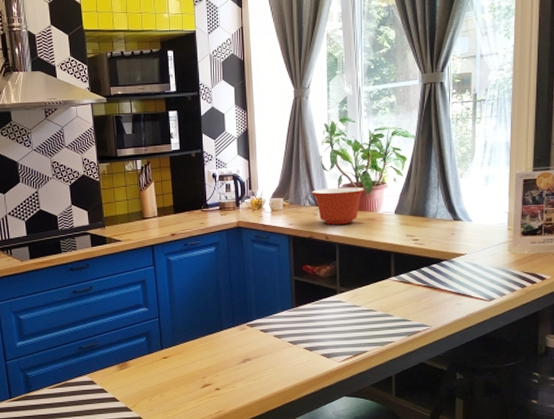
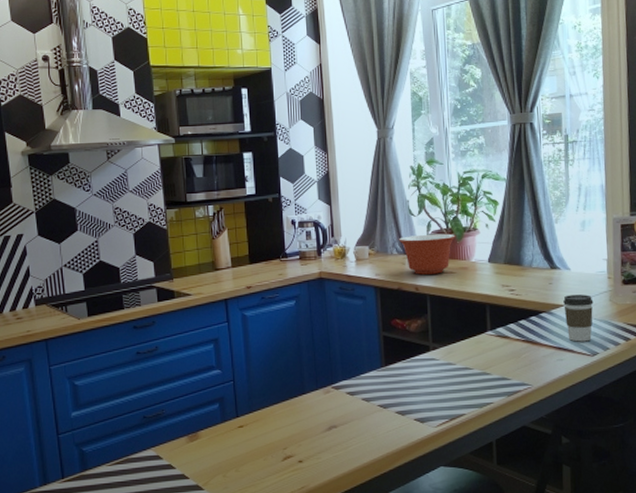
coffee cup: none [464,245,493,288] -> present [563,295,594,342]

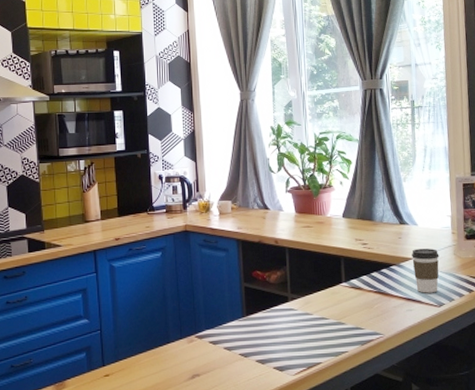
mixing bowl: present [398,233,456,275] -> none [259,190,313,228]

